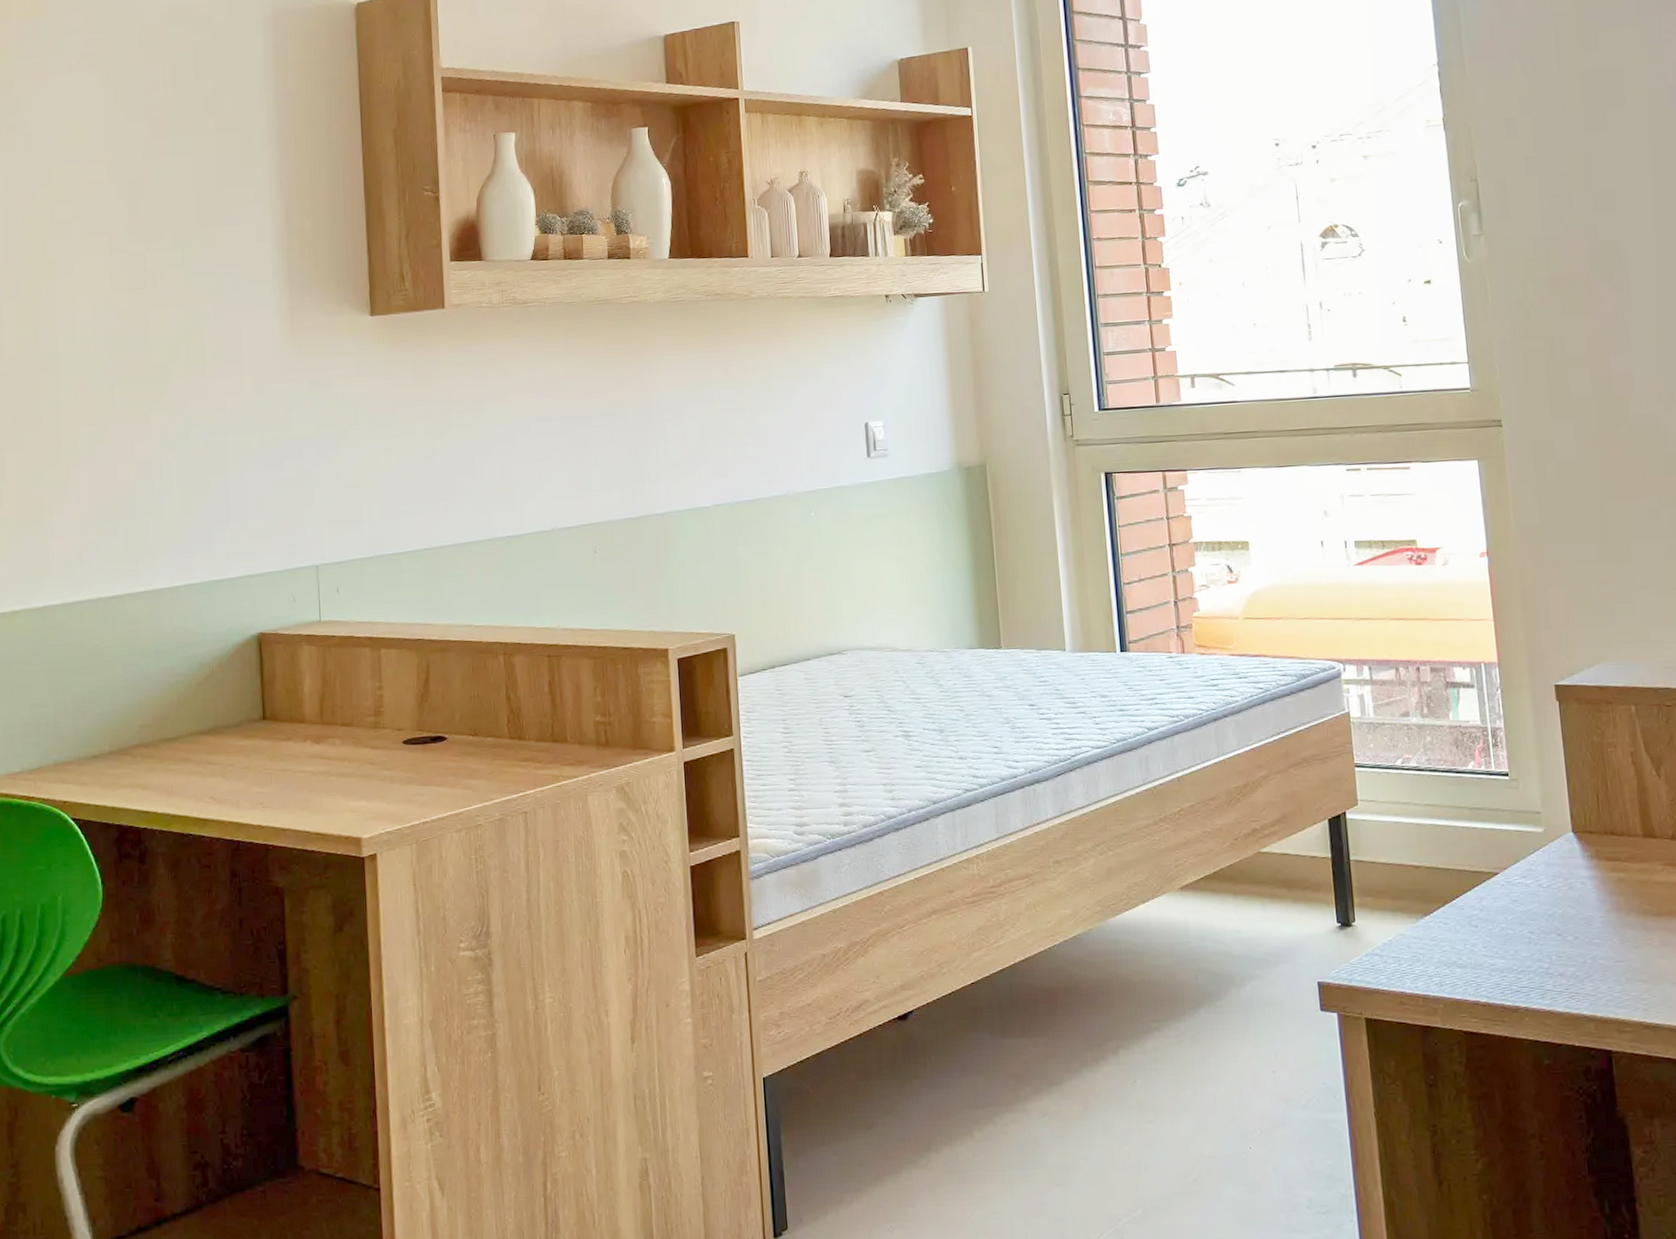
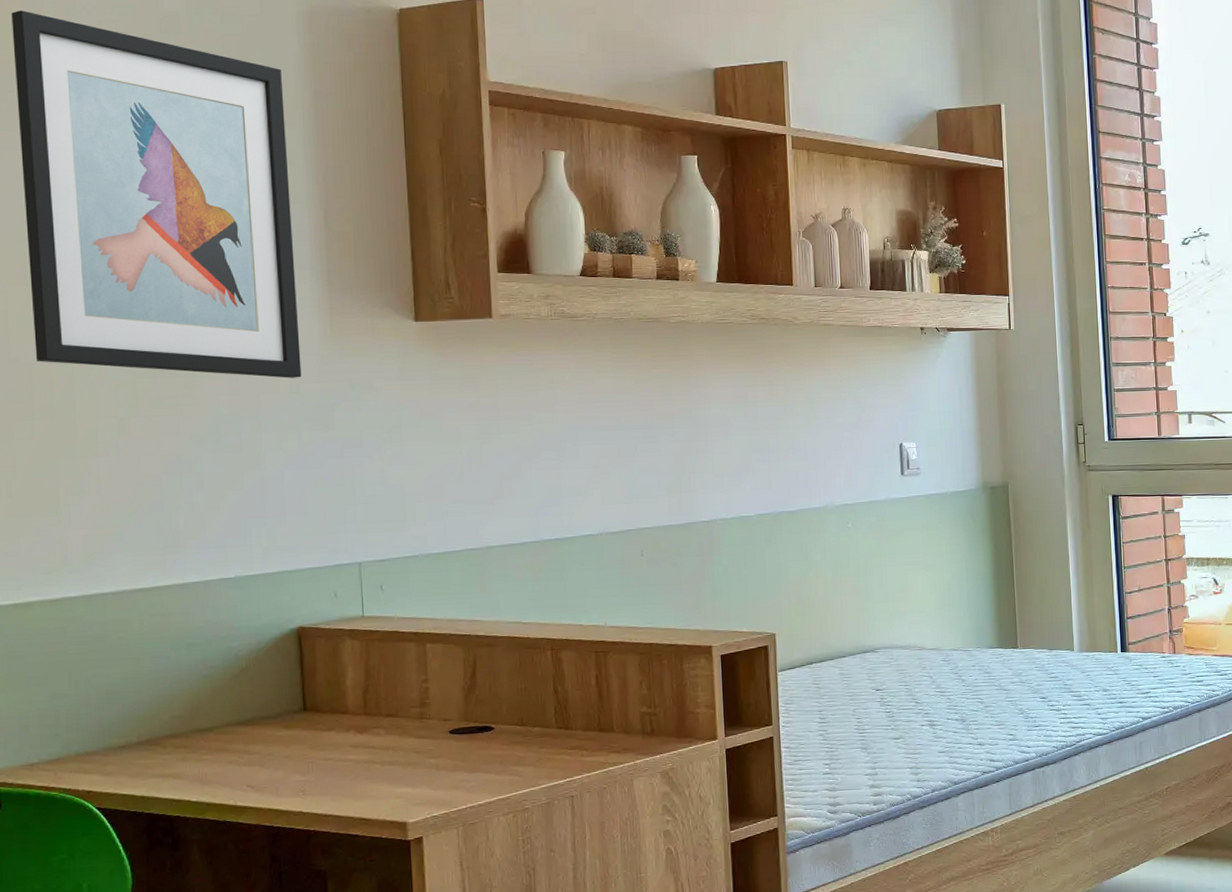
wall art: none [10,36,264,380] -> present [11,10,302,378]

